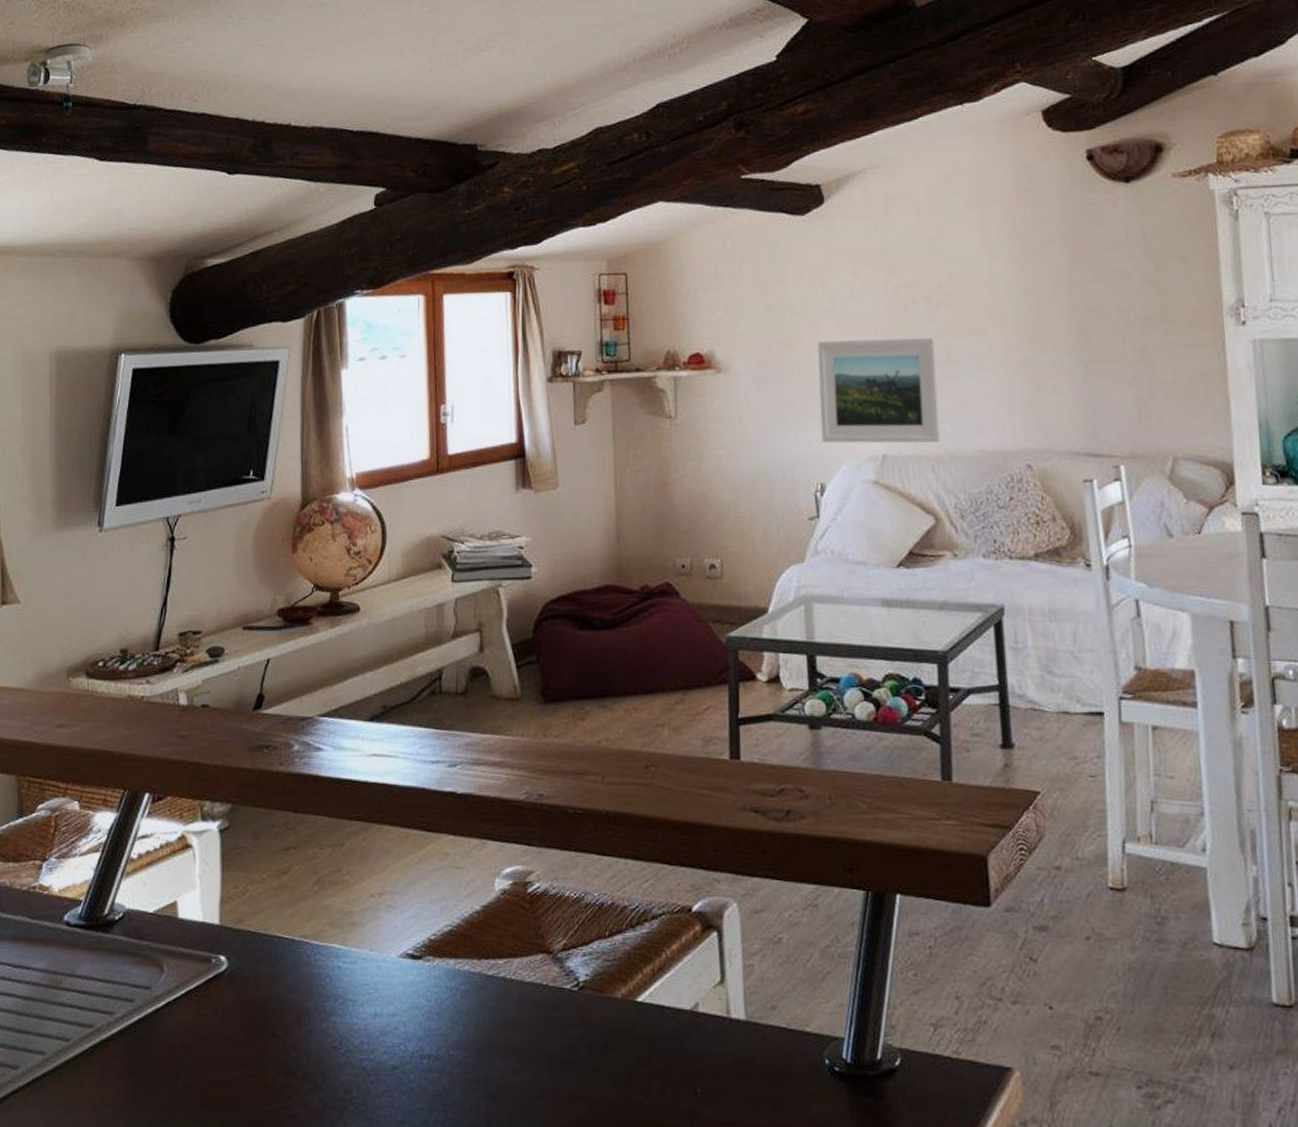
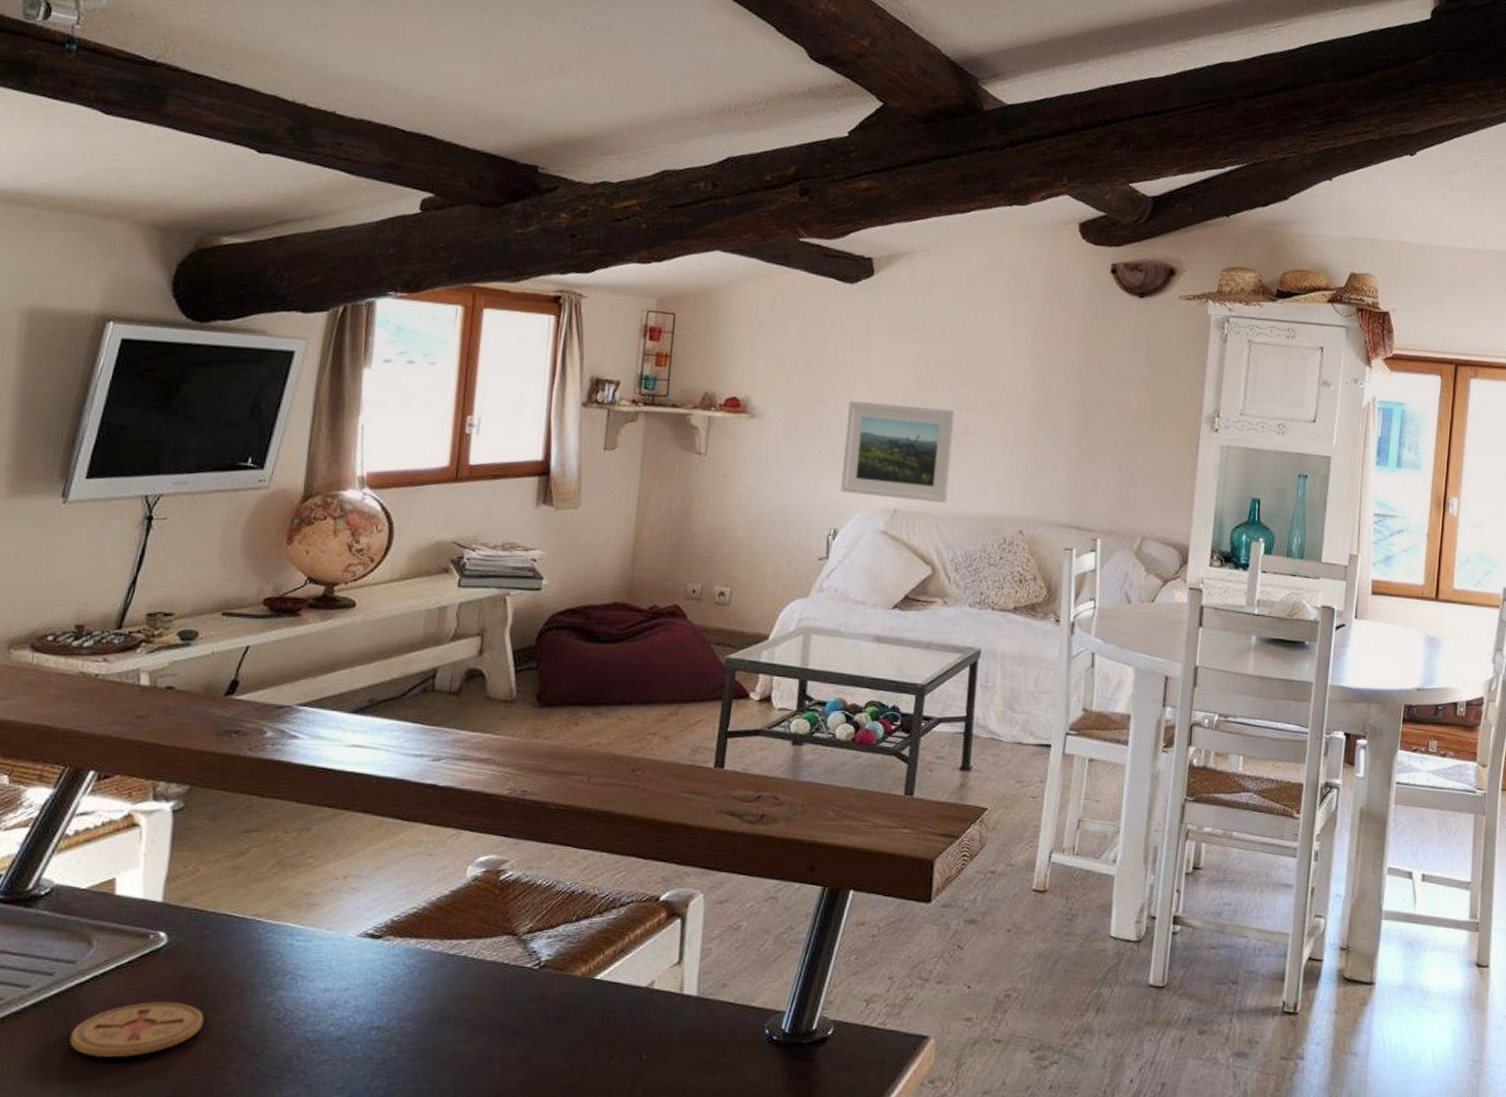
coaster: none [153,1028,268,1087] -> present [70,1002,204,1058]

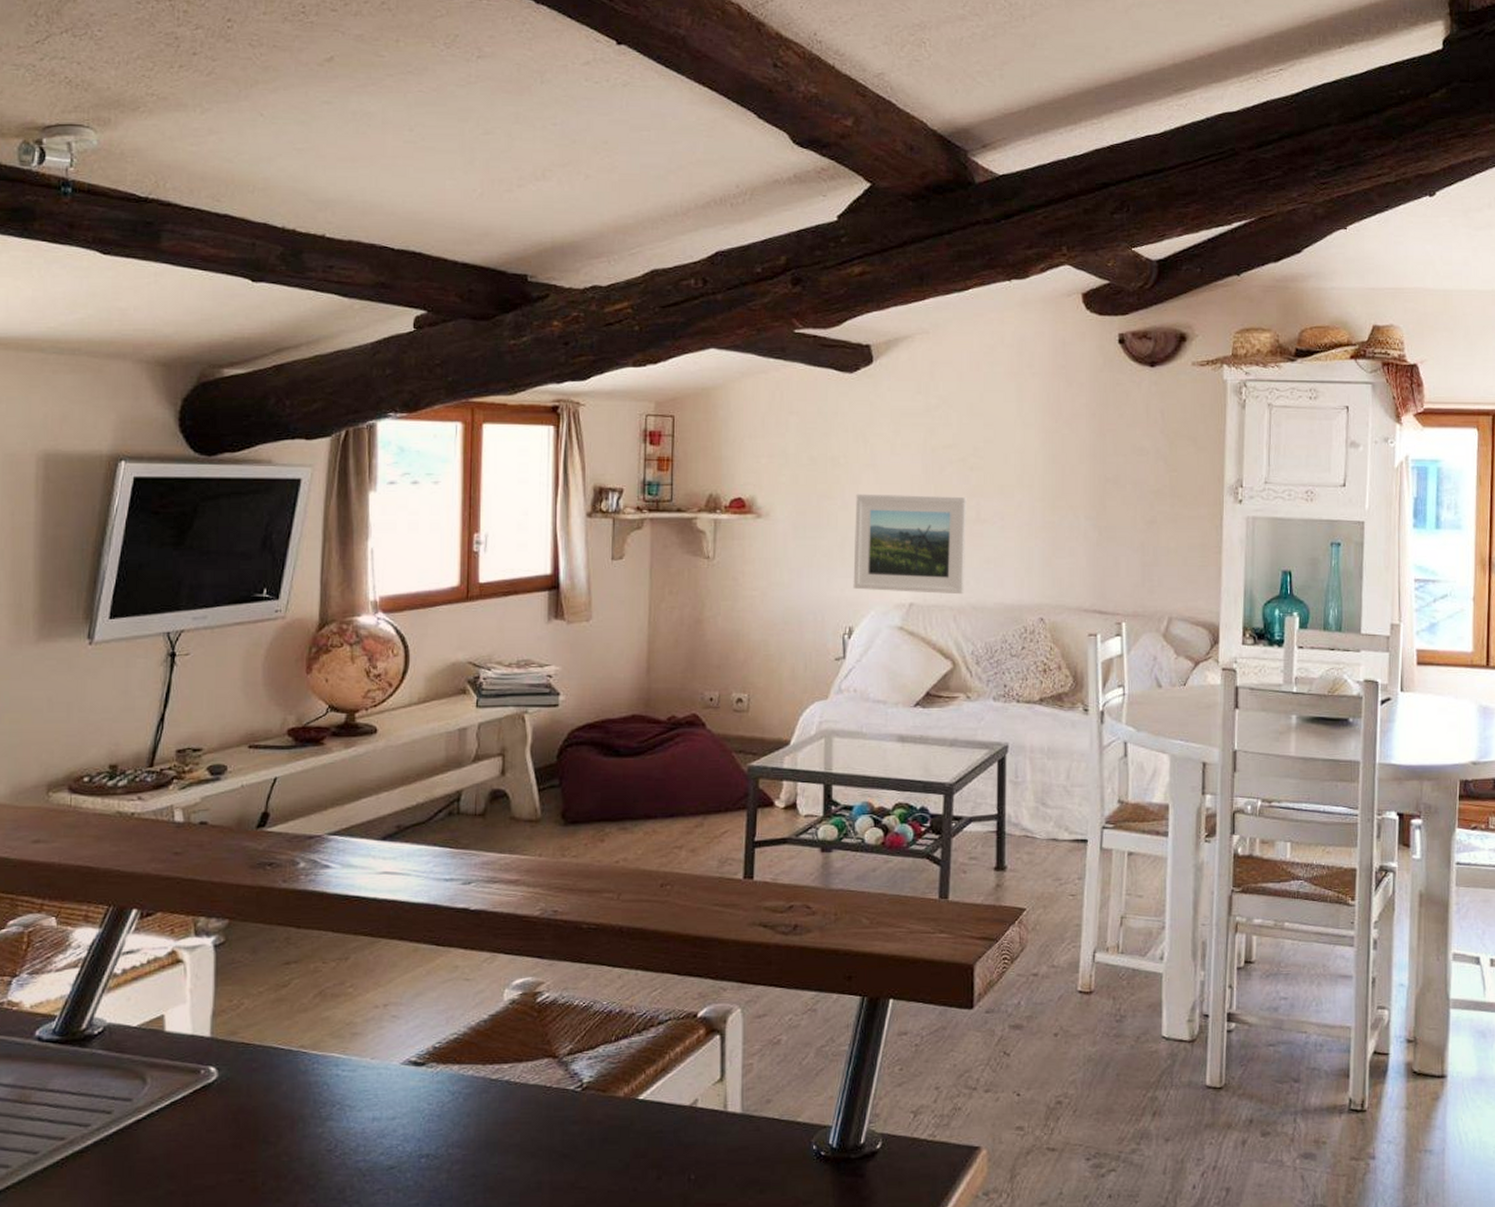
coaster: present [70,1002,204,1058] -> none [131,1136,258,1194]

